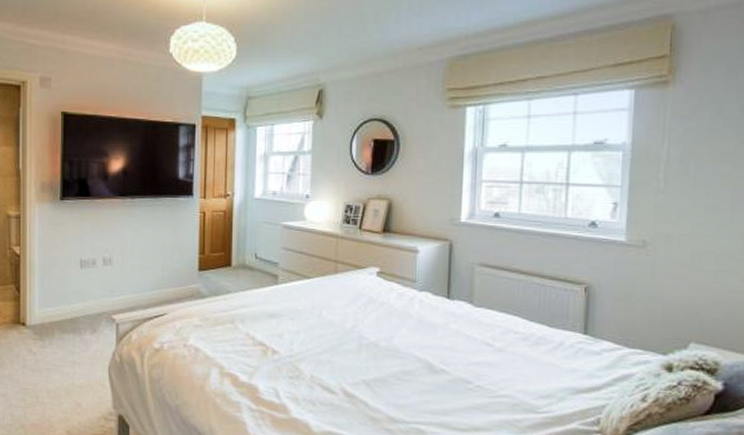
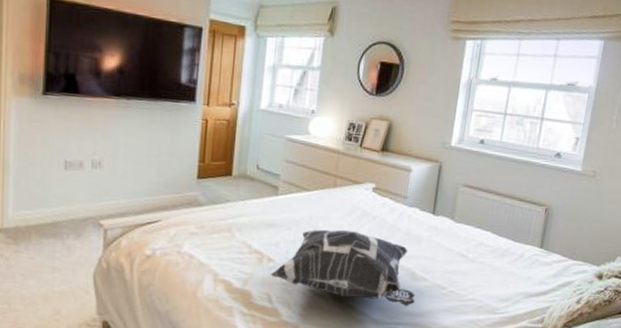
decorative pillow: none [275,318,437,404] -> present [270,229,415,307]

